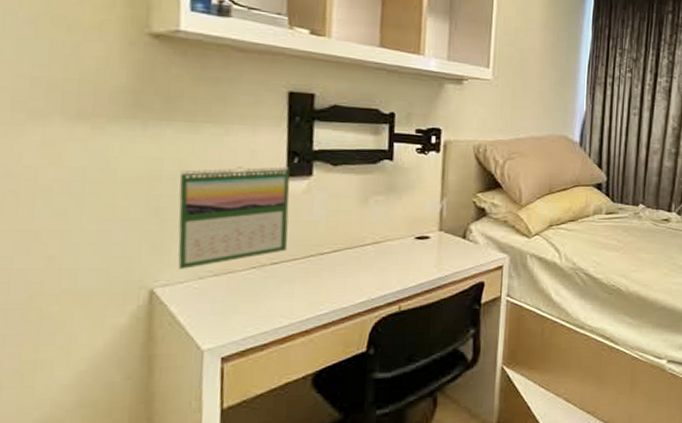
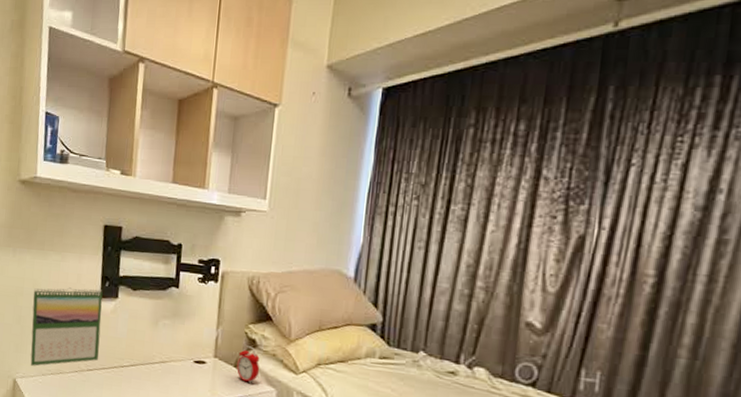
alarm clock: none [465,215,491,254] -> present [237,345,260,384]

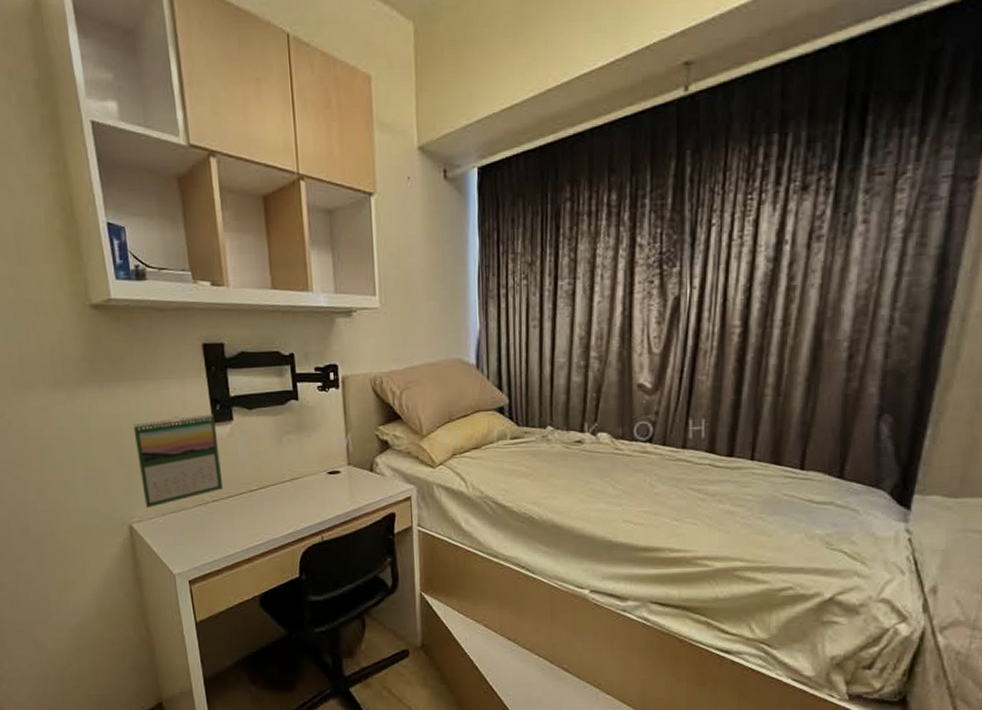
alarm clock: present [237,345,260,384] -> none [372,448,397,486]

